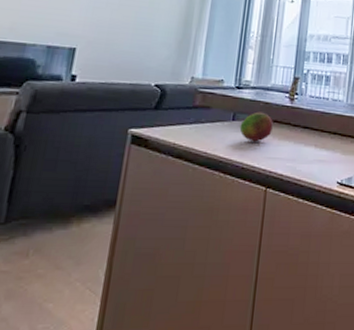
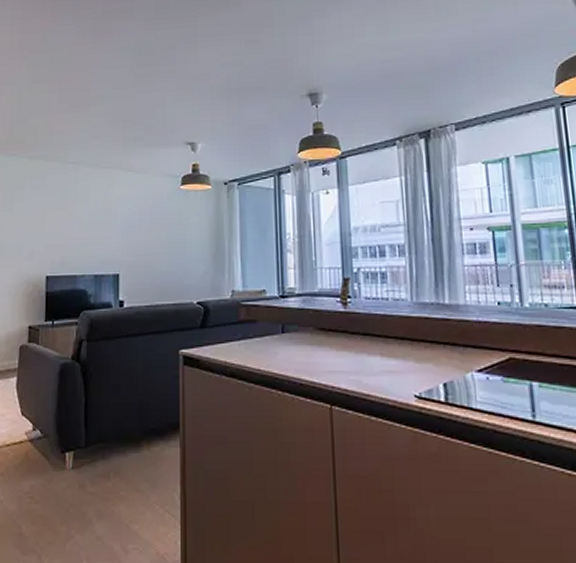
fruit: present [239,111,273,142] -> none [291,321,328,355]

